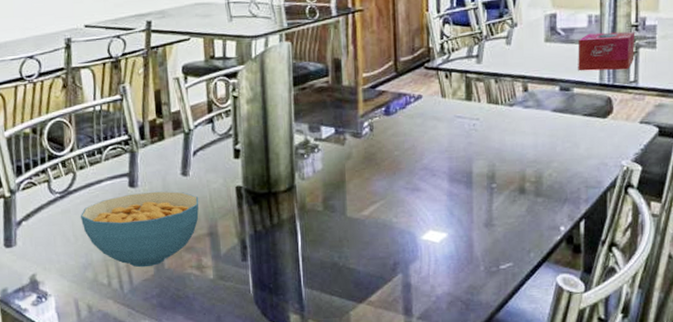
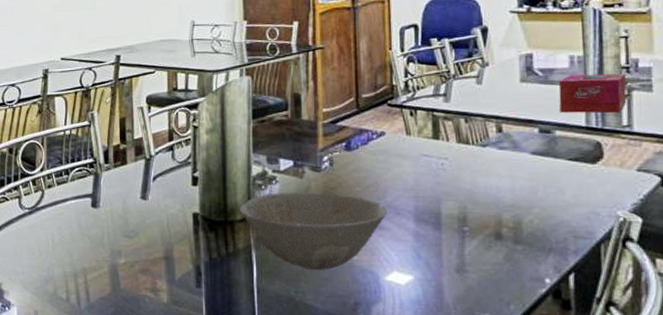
cereal bowl: present [80,191,199,268] -> none [45,213,157,286]
bowl: none [283,158,425,235] -> present [240,193,388,270]

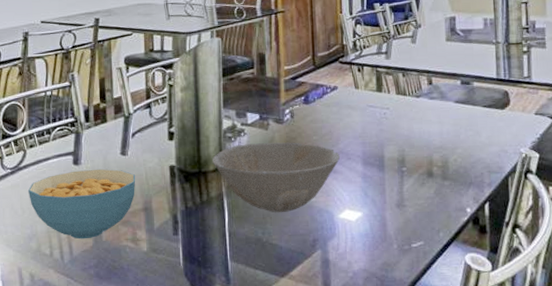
cereal bowl: none [45,213,157,286] -> present [27,169,136,239]
tissue box: present [558,73,627,114] -> none [476,33,527,67]

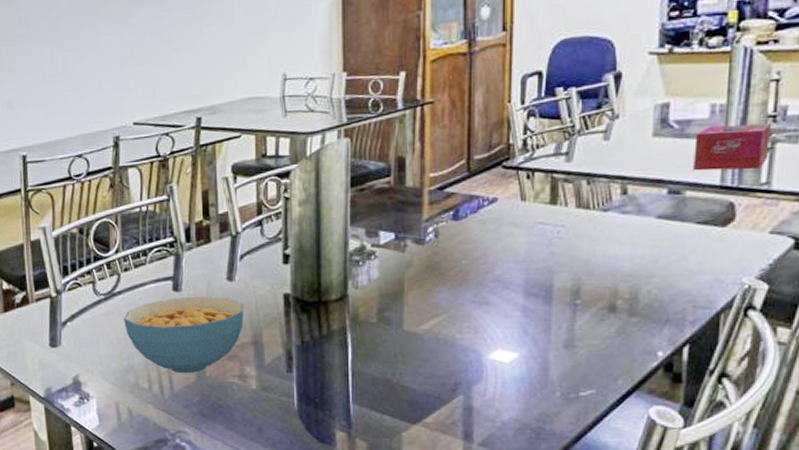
bowl: present [212,142,341,212] -> none [335,267,496,350]
tissue box: none [476,33,527,67] -> present [693,122,773,171]

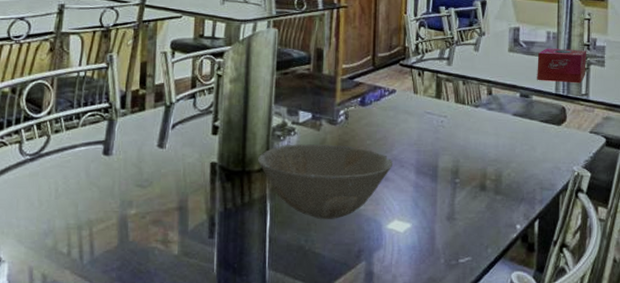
cereal bowl: present [123,296,244,374] -> none [48,161,173,238]
bowl: none [335,267,496,350] -> present [258,144,394,219]

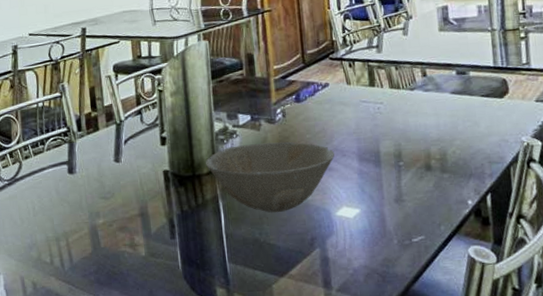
tissue box: present [537,48,587,84] -> none [470,18,525,56]

